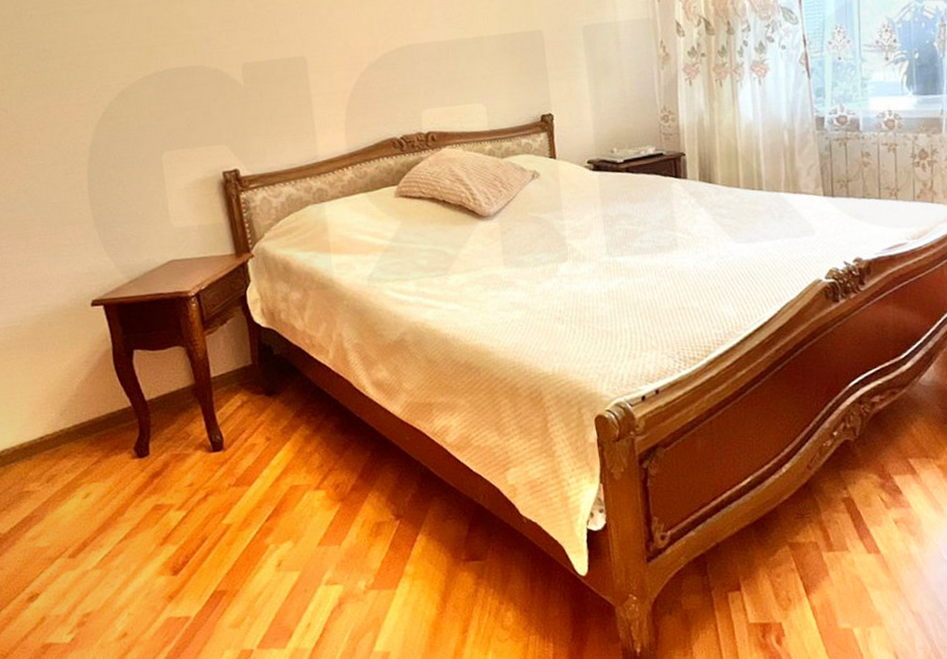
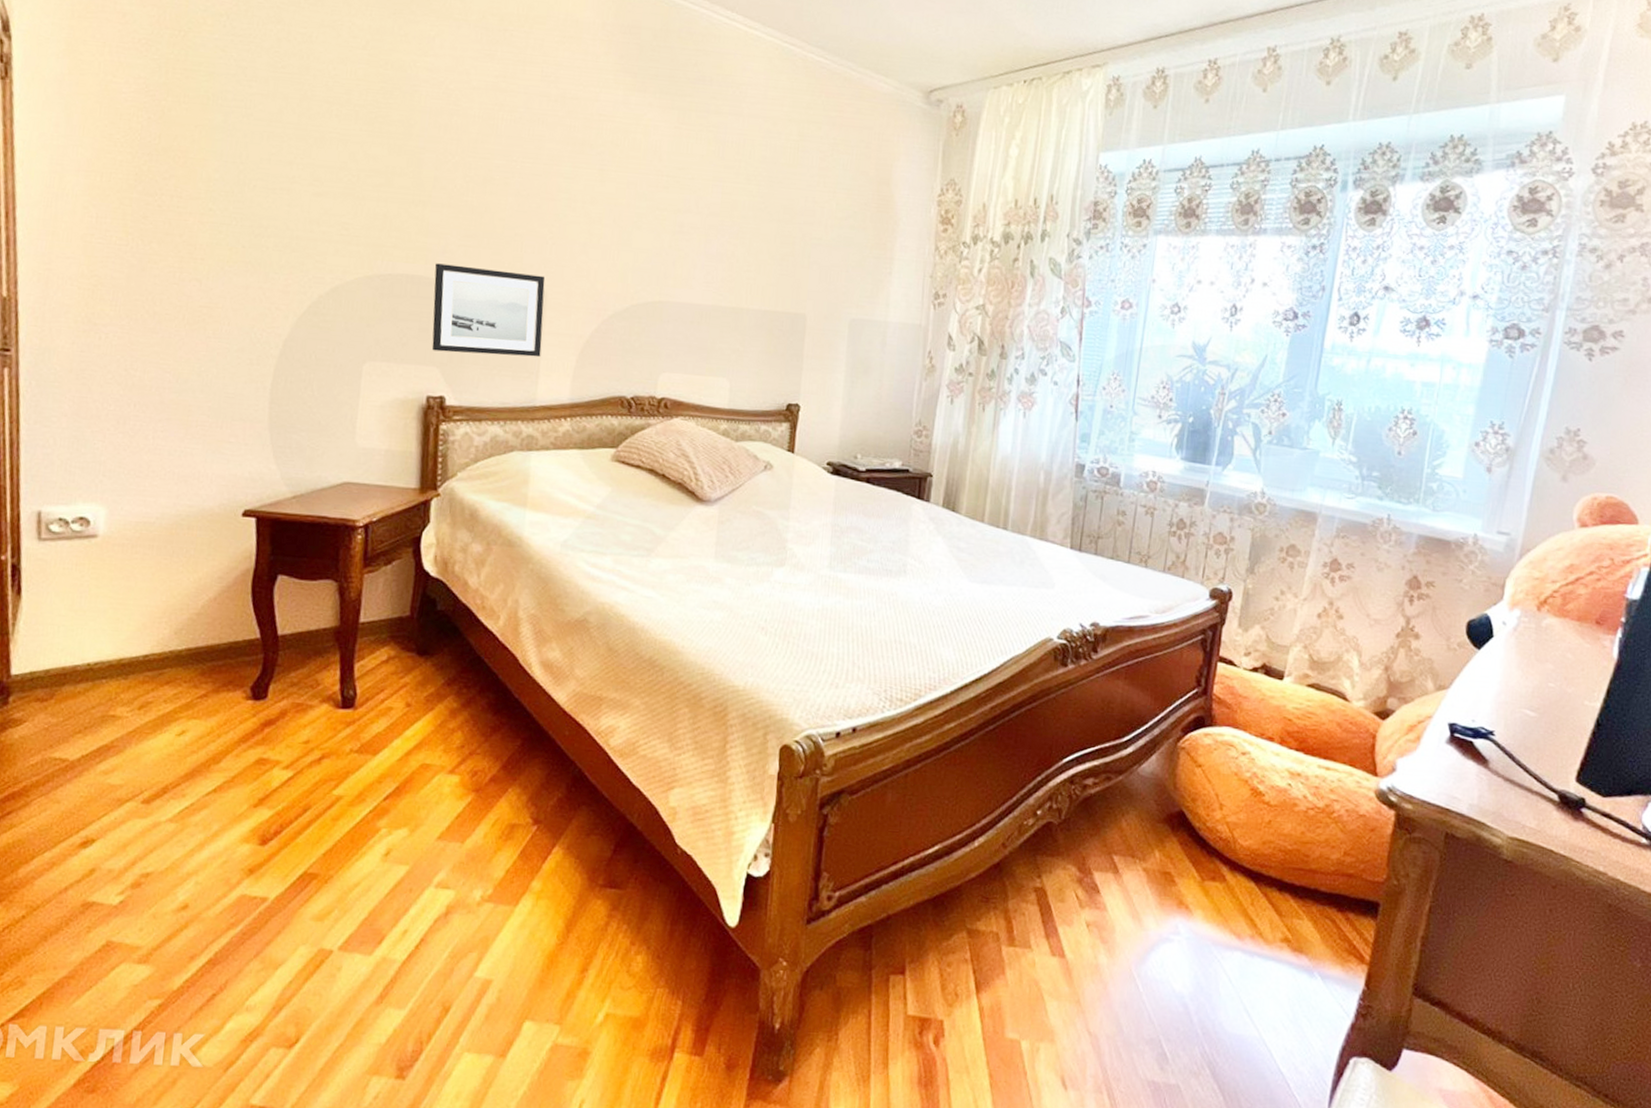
wall art: none [203,44,313,131] -> present [431,263,546,358]

